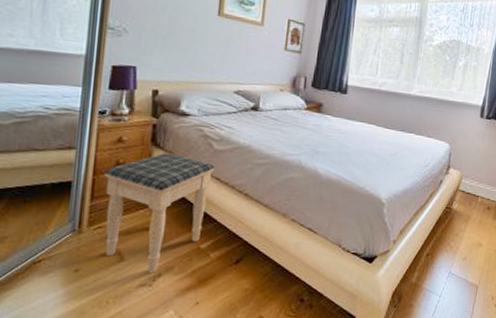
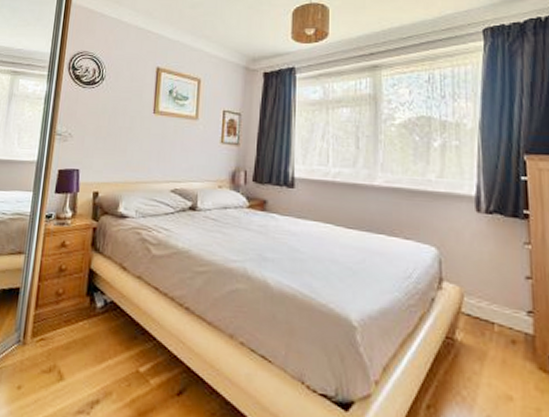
footstool: present [104,152,214,273] -> none [46,257,153,399]

